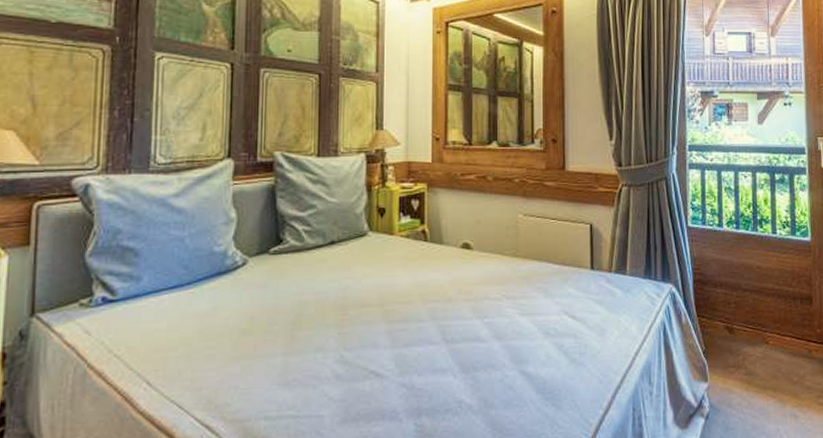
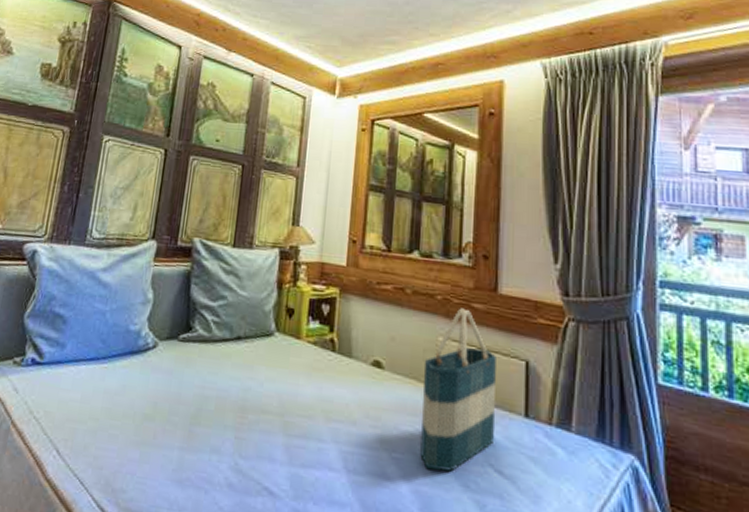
tote bag: none [507,187,567,327] -> present [420,308,496,472]

